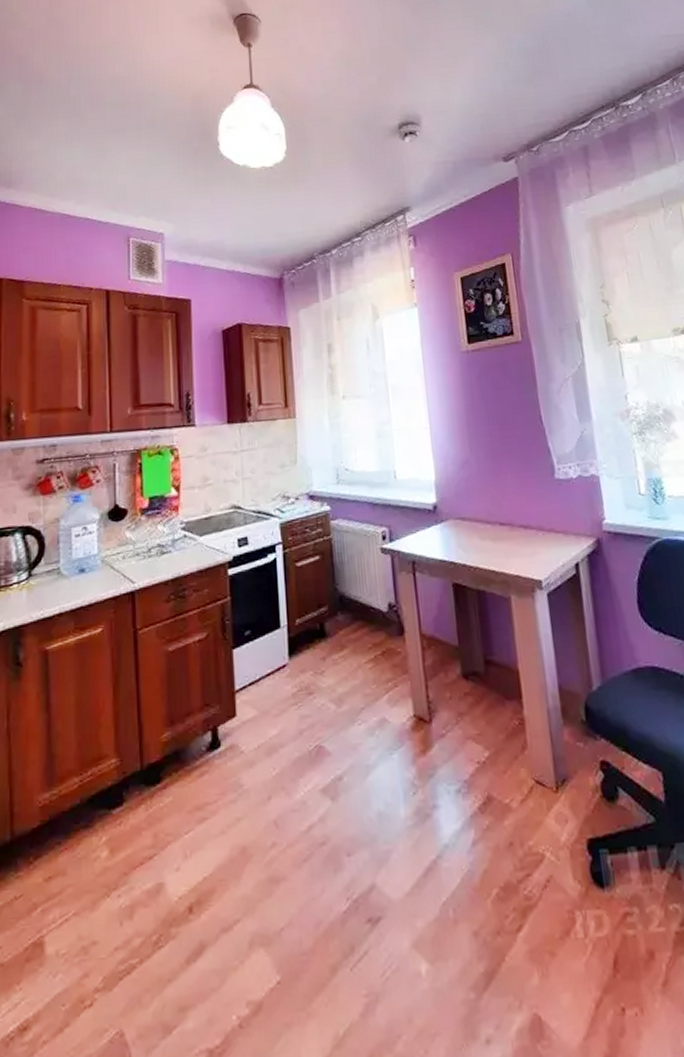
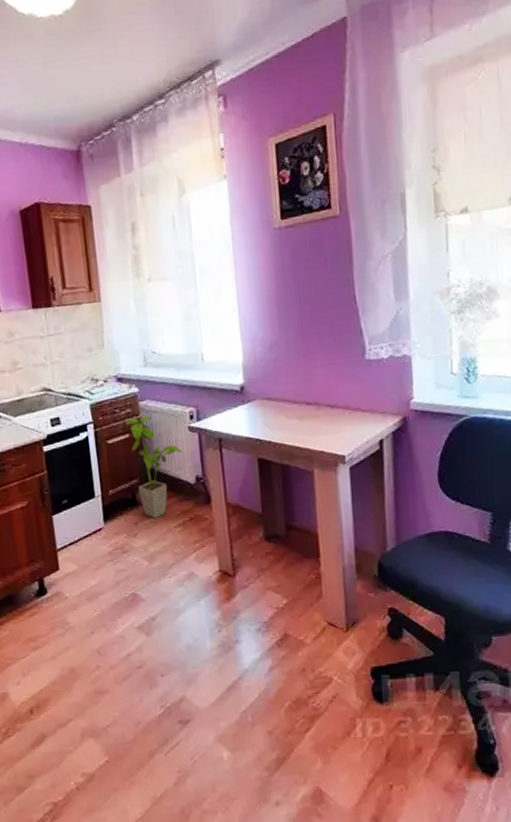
house plant: none [315,535,375,652] -> present [124,415,183,518]

